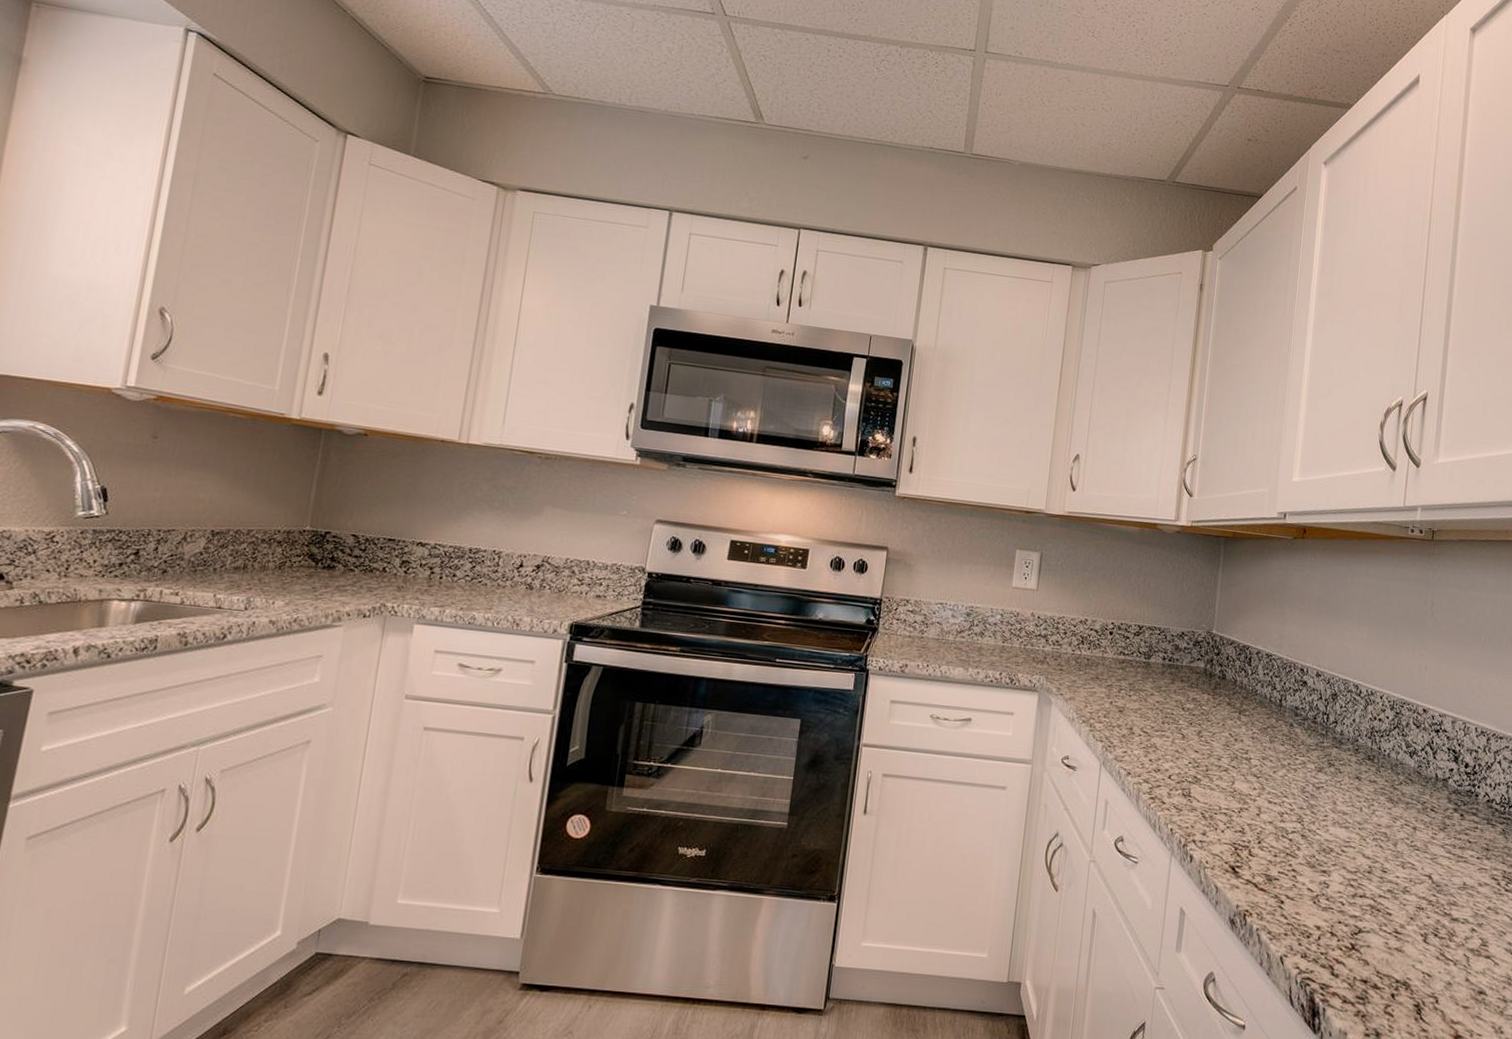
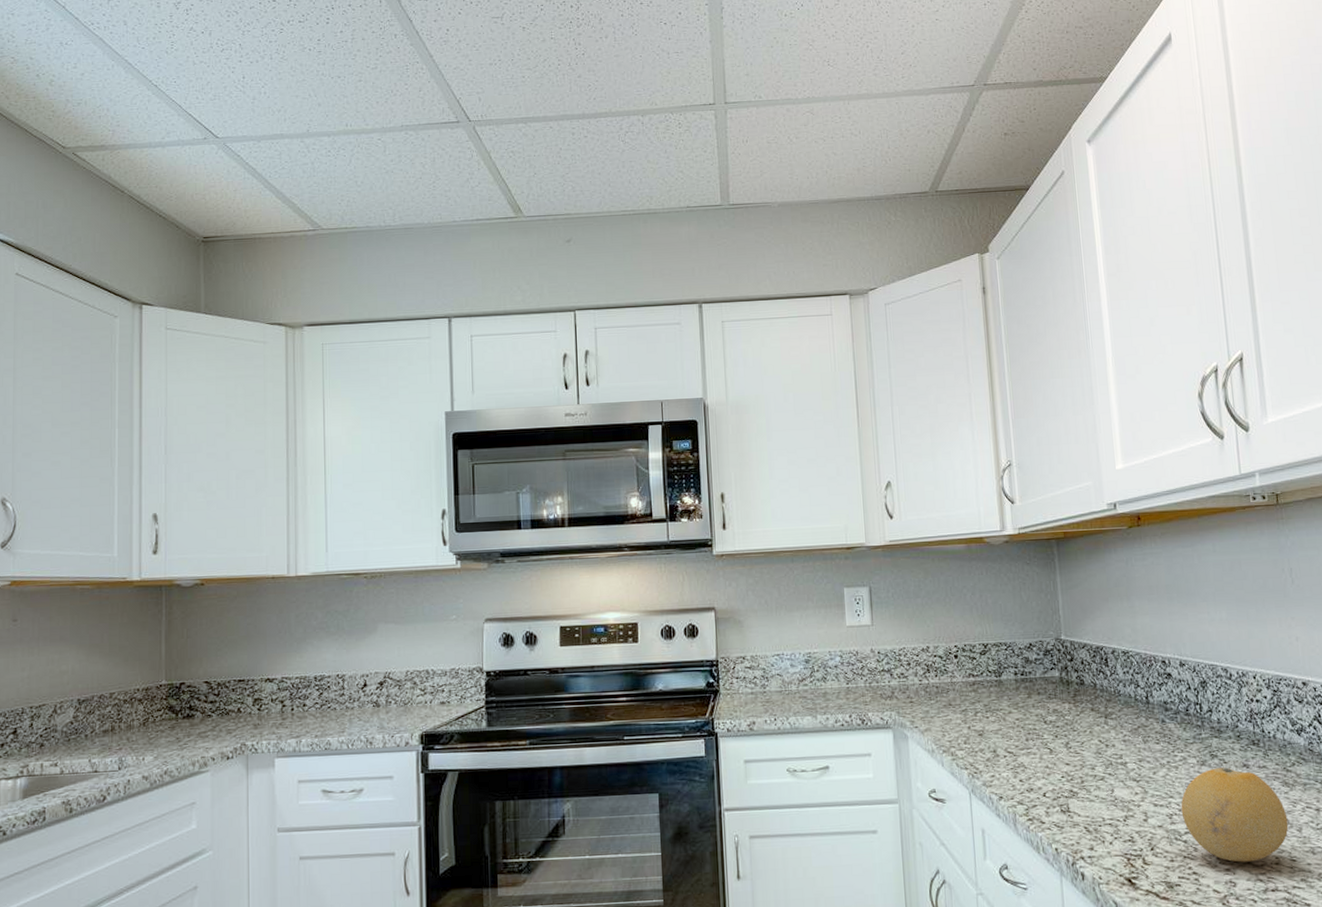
fruit: none [1292,775,1387,868] -> present [1181,767,1289,862]

